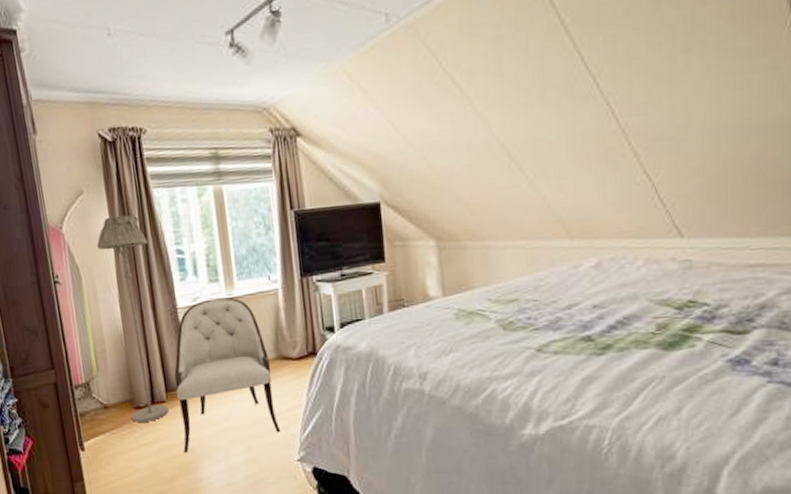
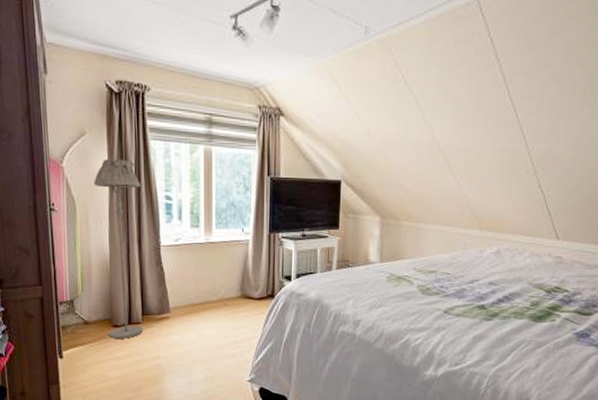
armchair: present [174,297,281,454] -> none [152,241,237,368]

